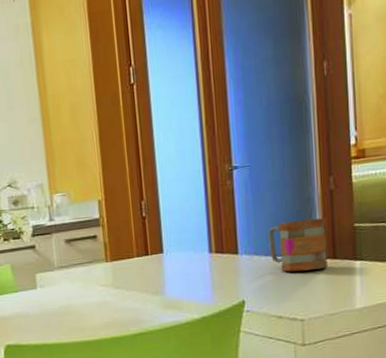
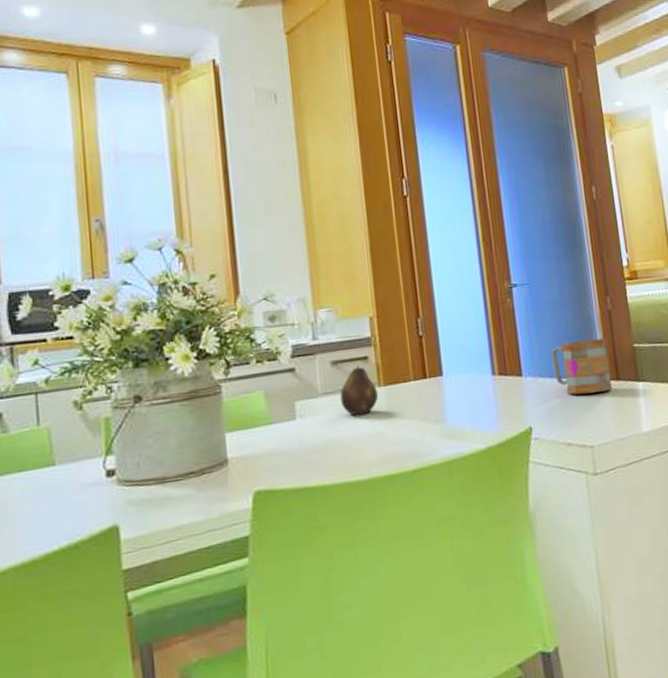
fruit: none [72,243,106,287] -> present [339,365,379,416]

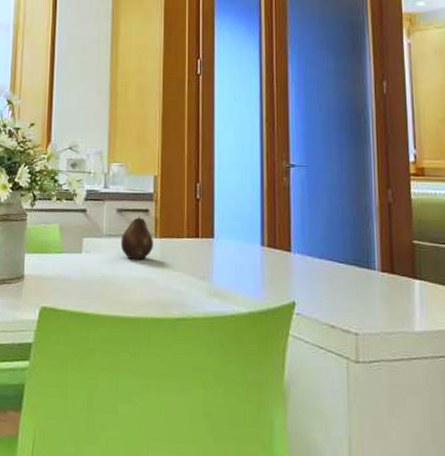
mug: present [551,338,612,395] -> none [323,226,385,282]

